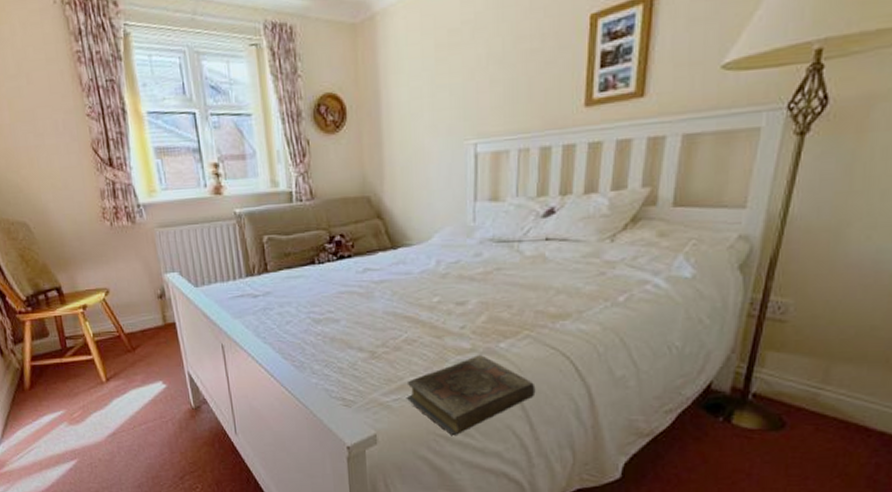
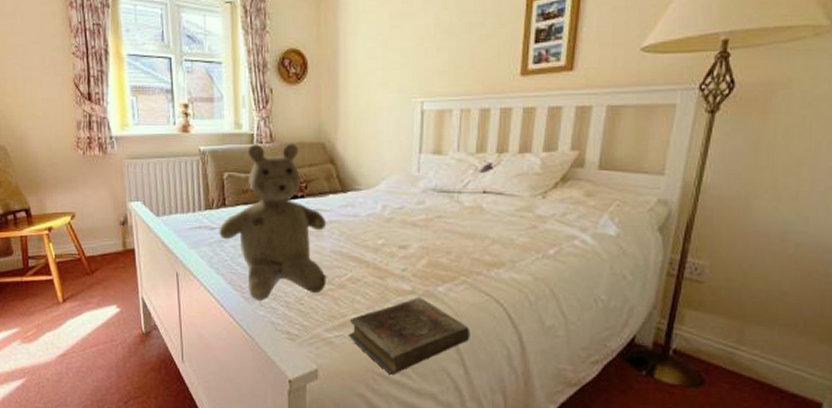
teddy bear: none [263,199,381,369] -> present [219,143,327,302]

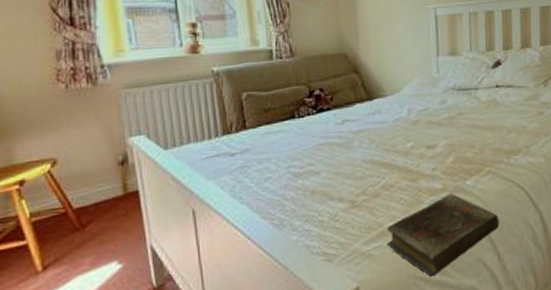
teddy bear: present [219,143,327,302] -> none [240,56,361,226]

